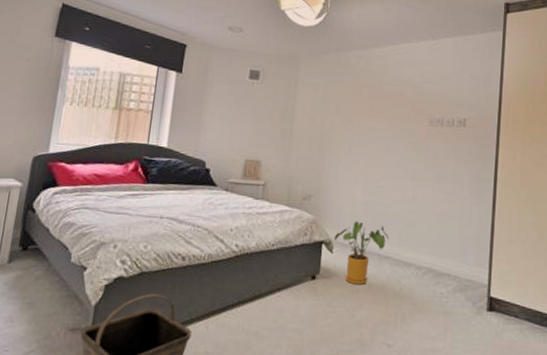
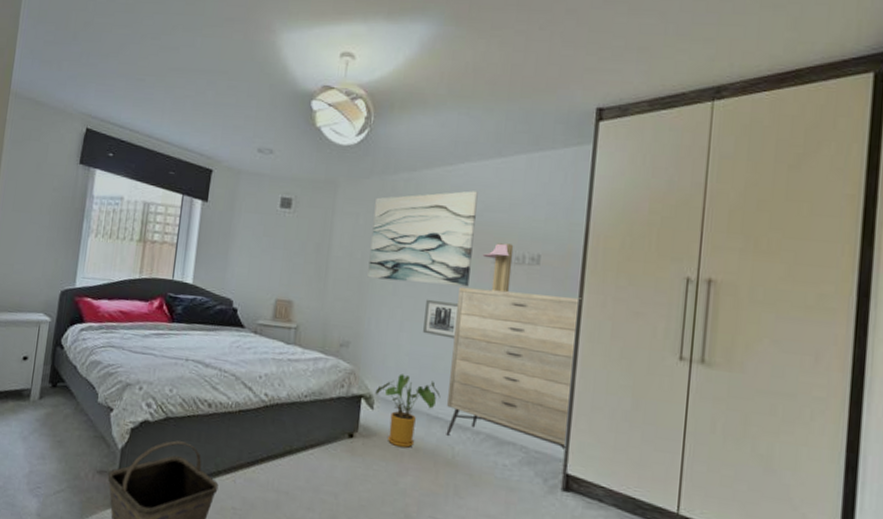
wall art: none [326,66,416,146] -> present [367,191,478,287]
wall art: none [374,156,403,189] -> present [423,299,459,339]
dresser: none [394,145,498,279] -> present [446,286,582,453]
table lamp: none [421,109,445,150] -> present [482,243,514,293]

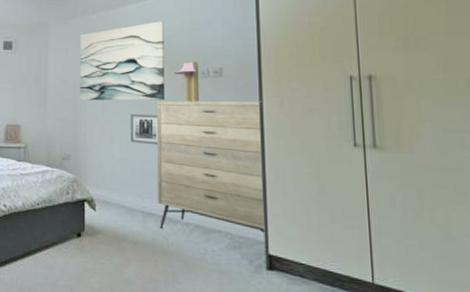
house plant: present [375,374,441,448] -> none [96,178,152,243]

